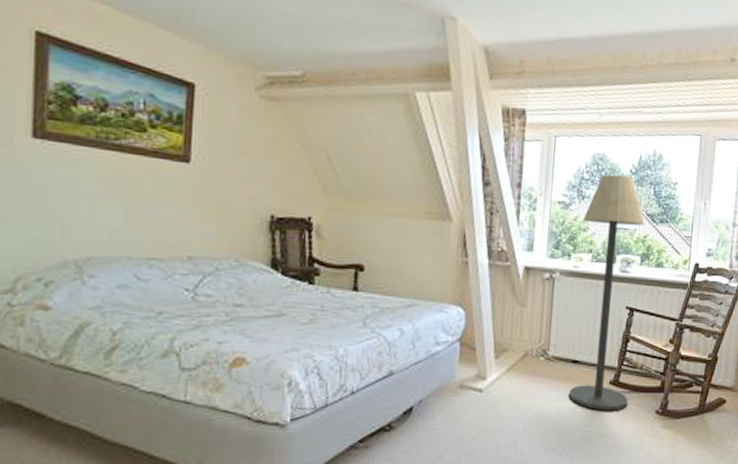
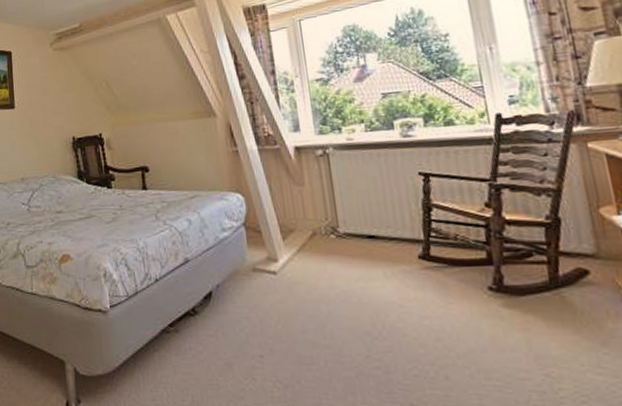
floor lamp: present [569,174,645,411] -> none [346,39,448,289]

